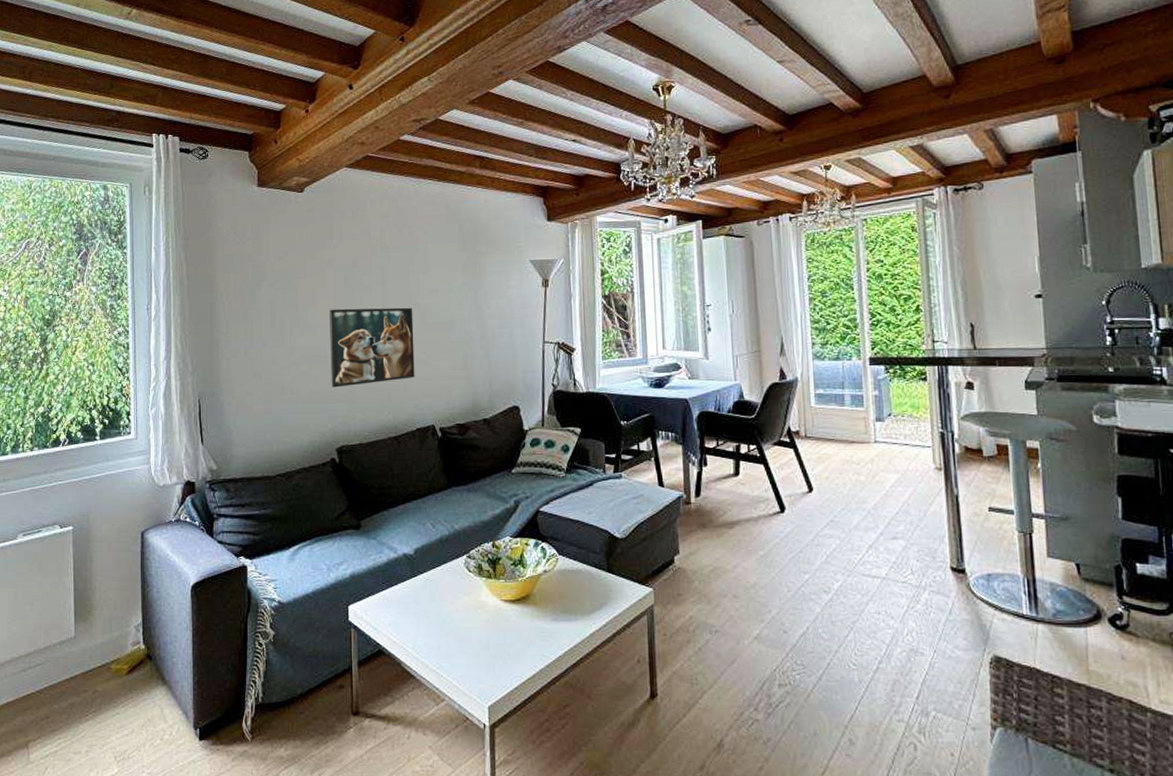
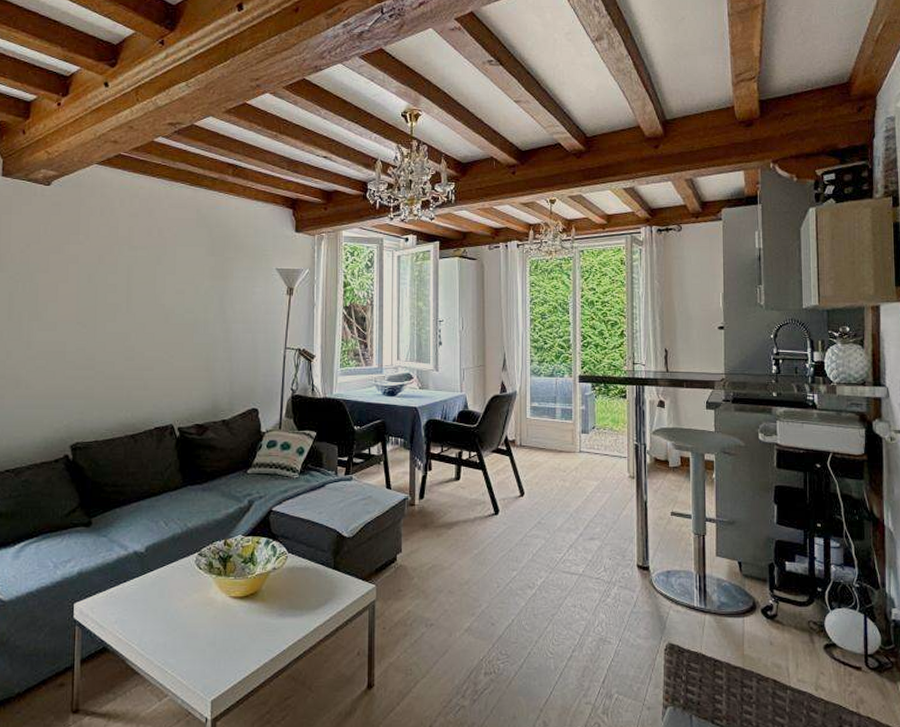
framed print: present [329,307,415,388] -> none [69,305,158,384]

